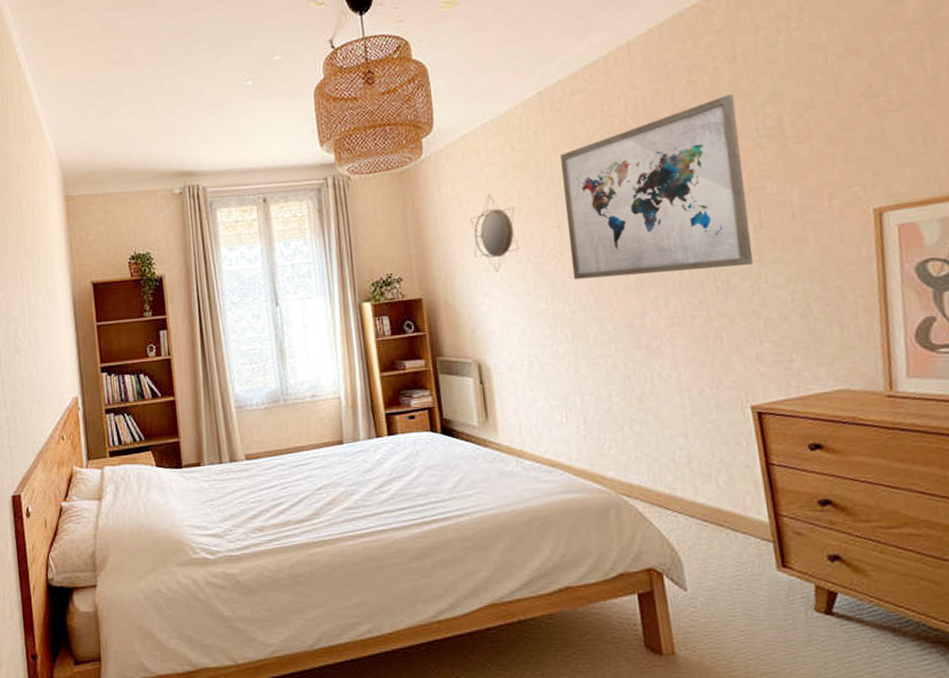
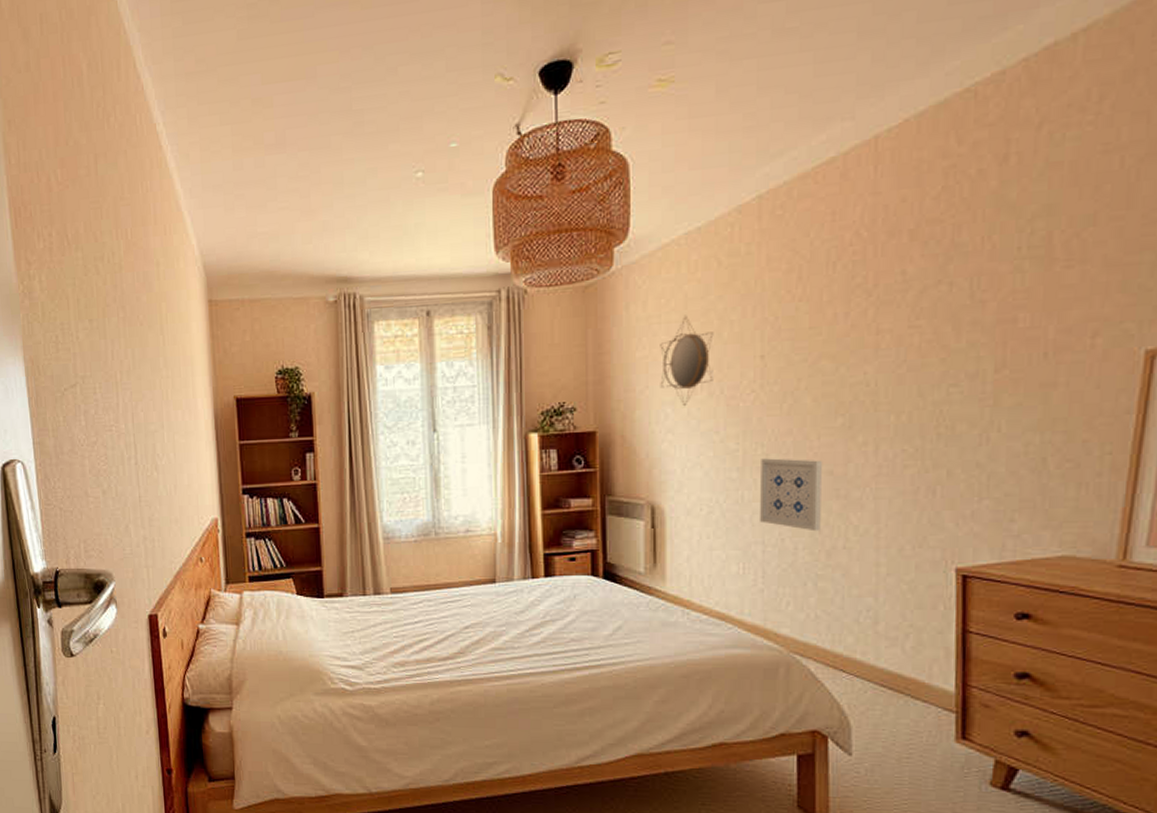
wall art: present [560,94,754,280] -> none [771,205,997,418]
wall art: none [569,314,629,380] -> present [760,458,823,532]

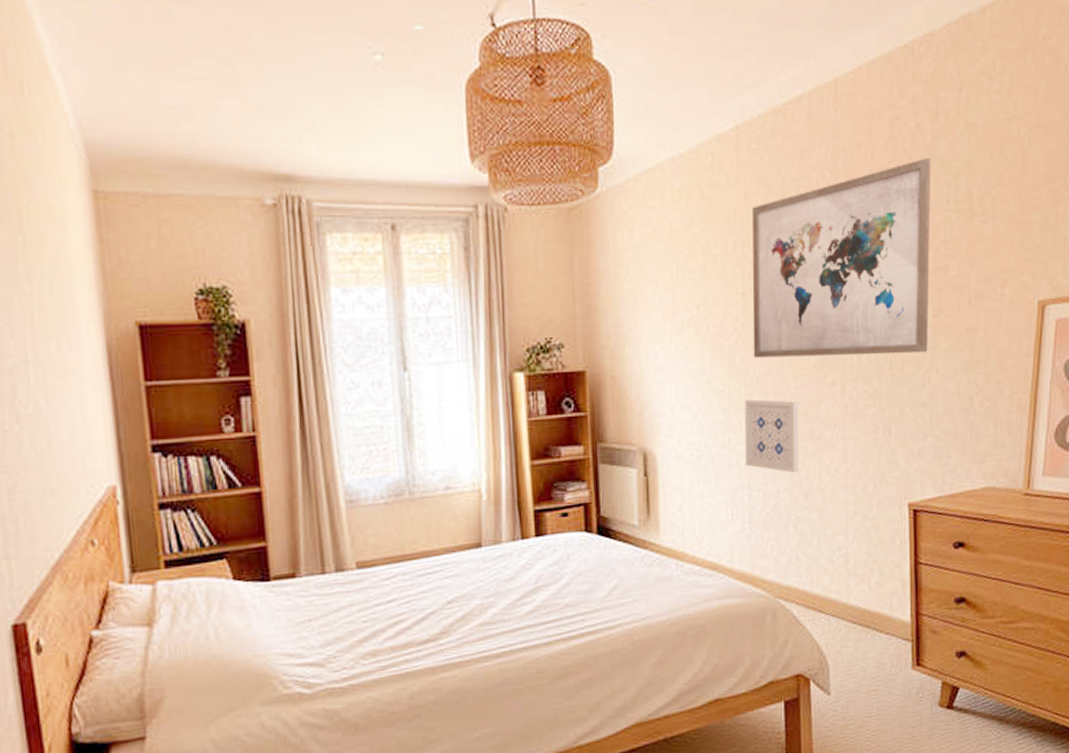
home mirror: present [660,315,714,407] -> none [647,246,699,345]
wall art: none [771,205,997,418] -> present [752,158,931,358]

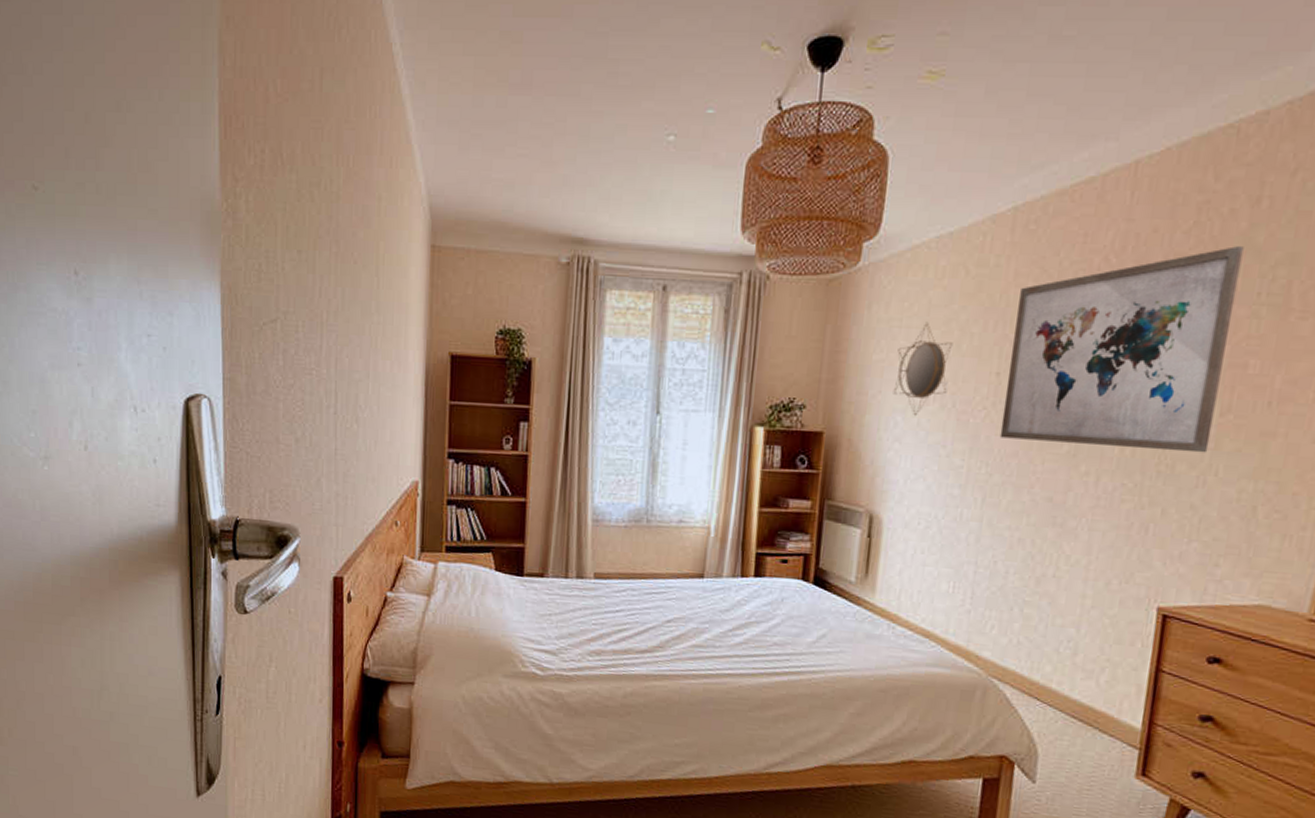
home mirror: none [647,246,699,345] -> present [893,321,953,417]
wall art: present [745,399,799,473] -> none [975,478,1044,558]

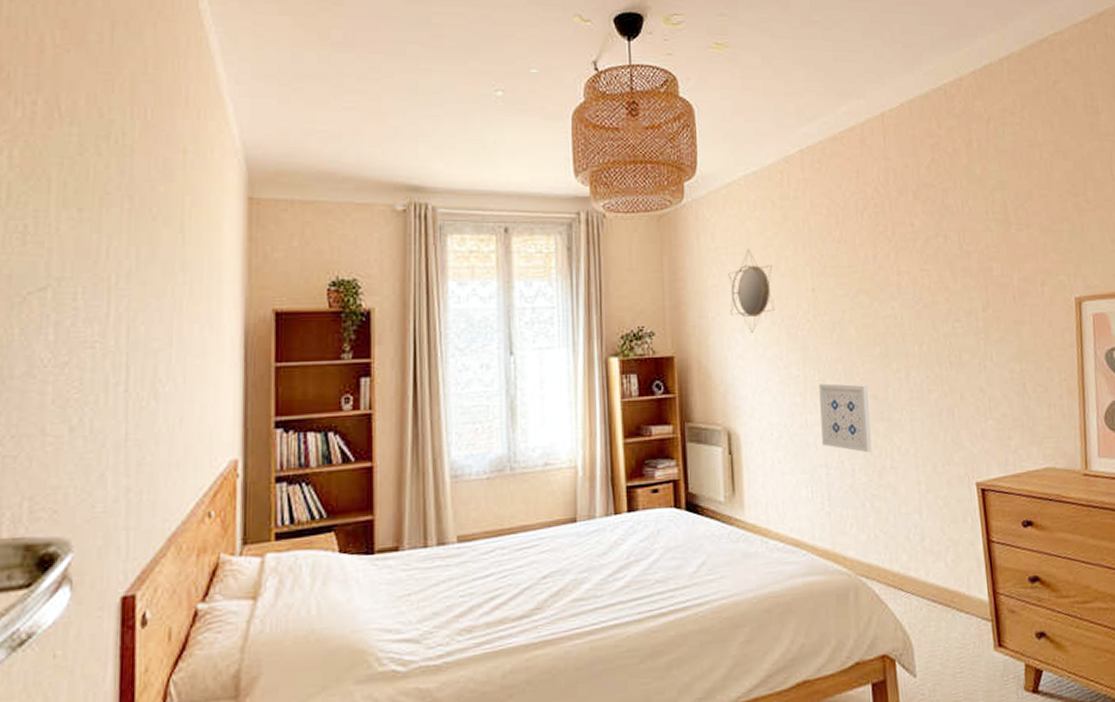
wall art: none [975,478,1044,558] -> present [819,383,872,453]
wall art: present [999,246,1244,453] -> none [818,177,982,346]

